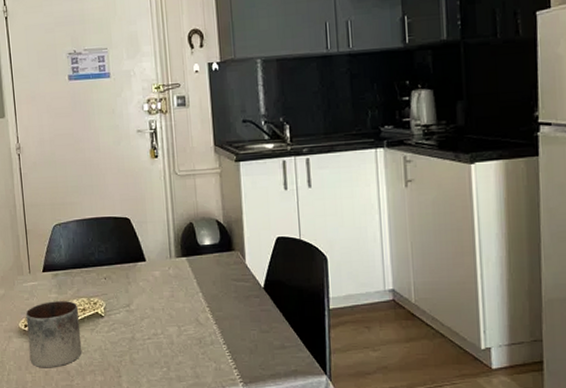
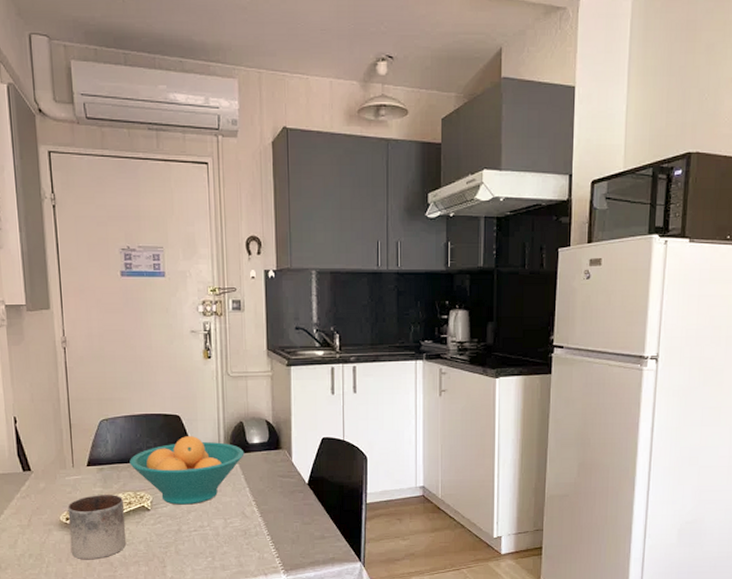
fruit bowl: none [82,239,196,311] -> present [130,436,245,505]

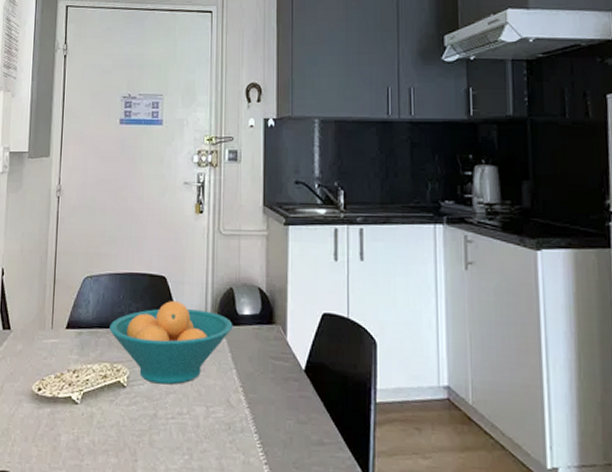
mug: present [67,494,127,560] -> none [38,363,98,443]

